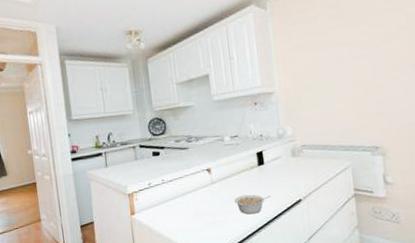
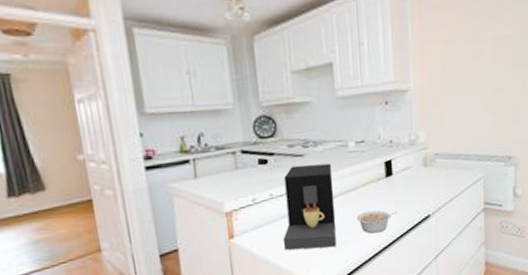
coffee maker: none [173,155,218,226] -> present [283,163,336,250]

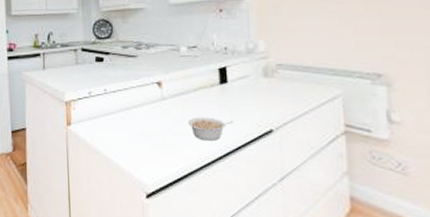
coffee maker: present [283,163,336,250] -> none [114,65,166,149]

